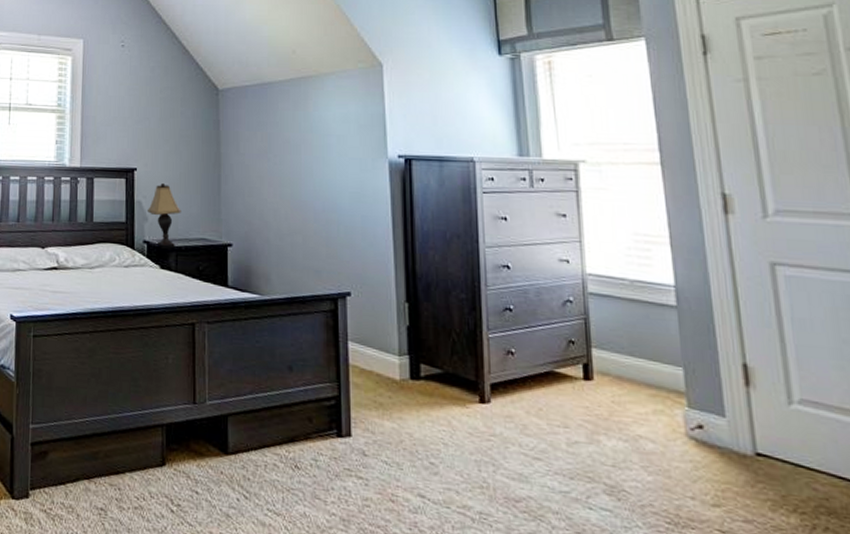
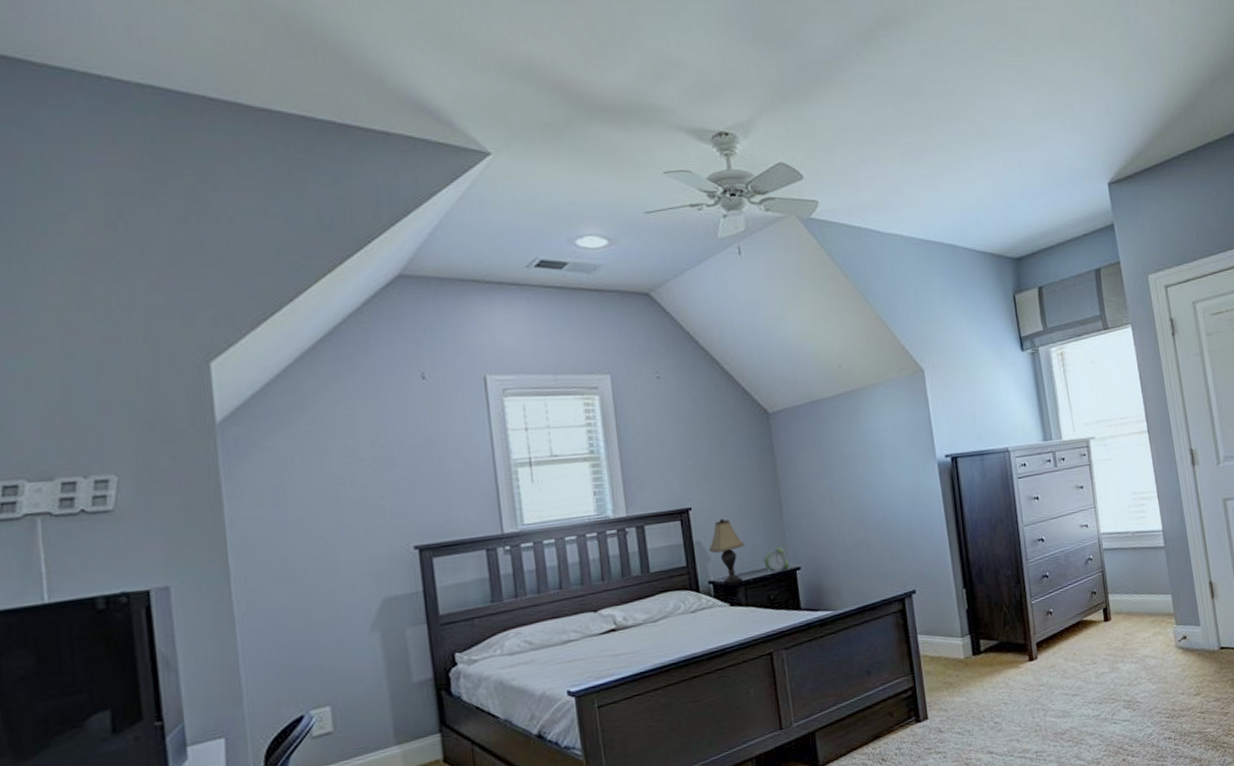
alarm clock: none [196,220,224,245] -> present [762,547,791,574]

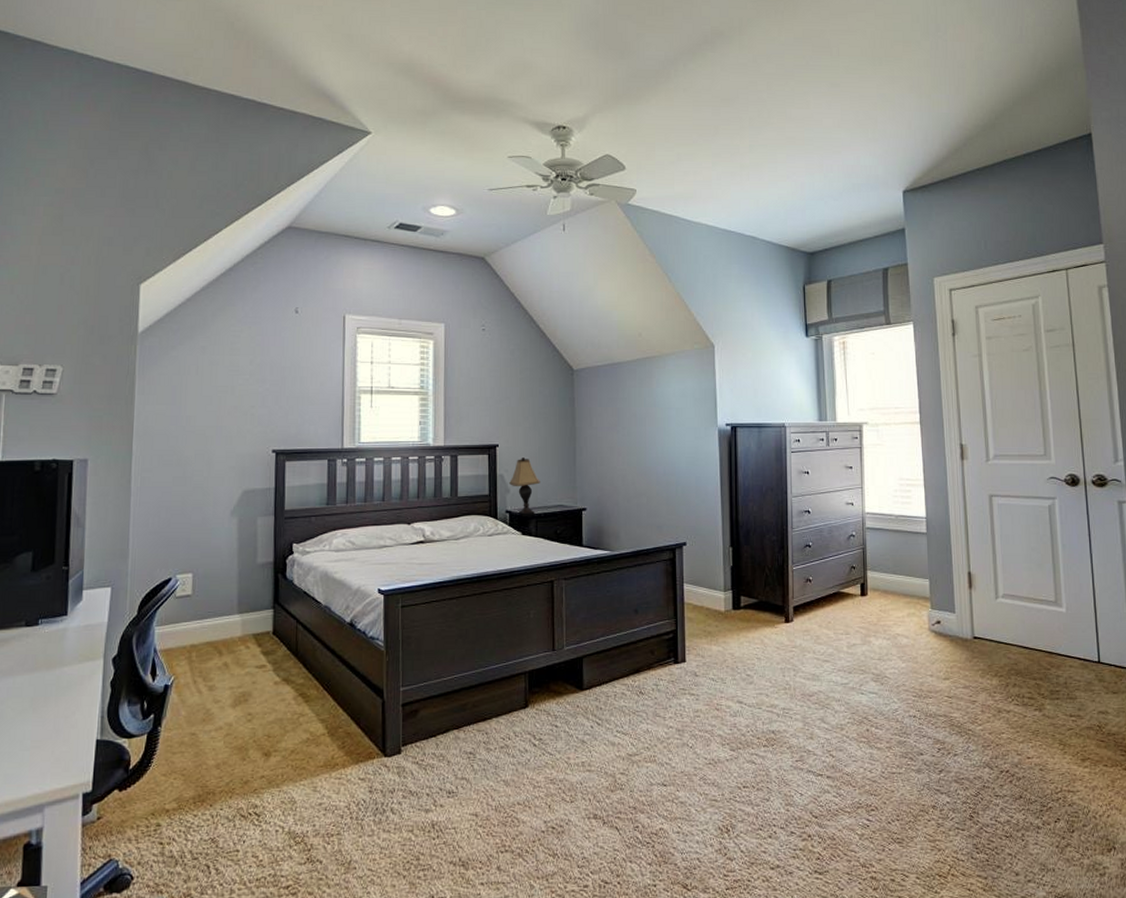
alarm clock: present [762,547,791,574] -> none [554,489,579,511]

